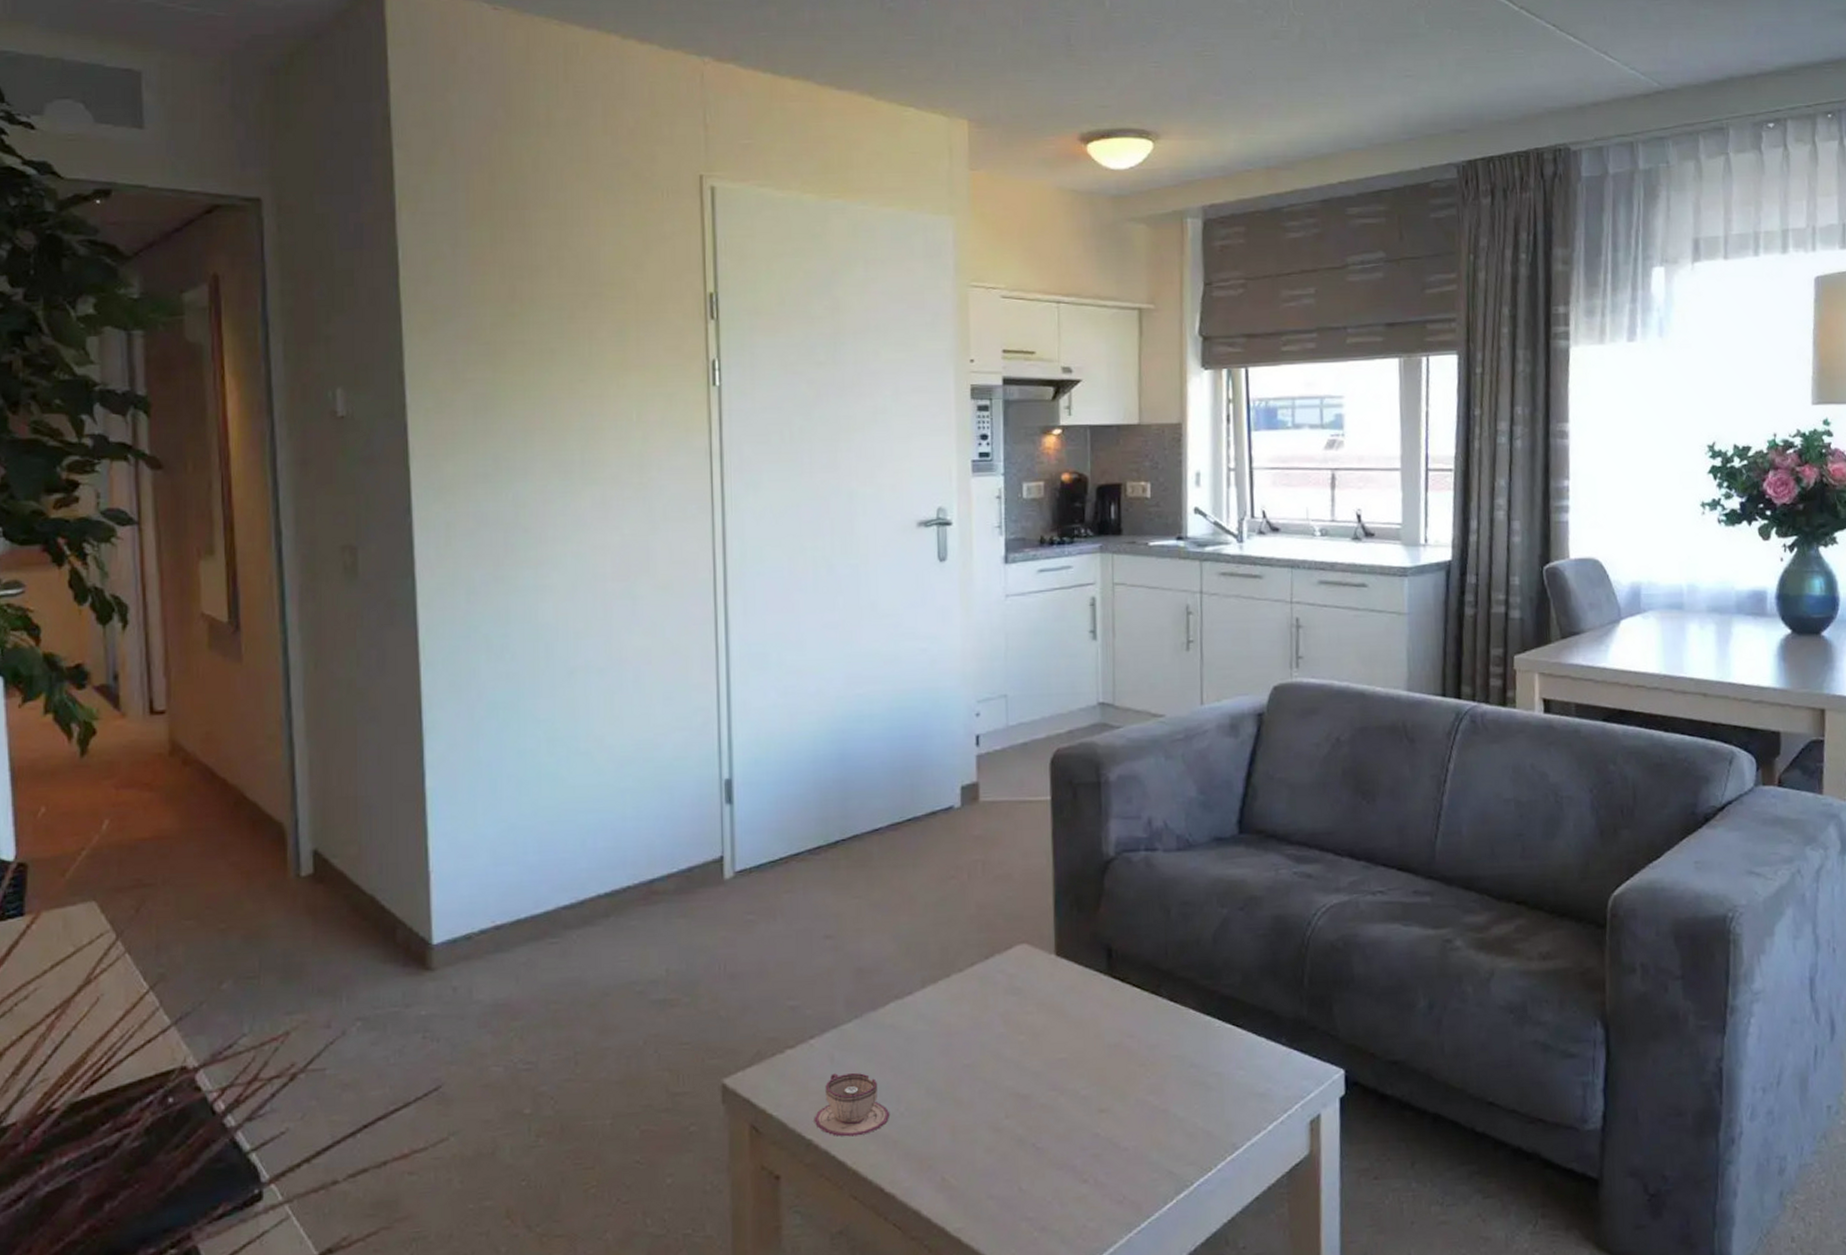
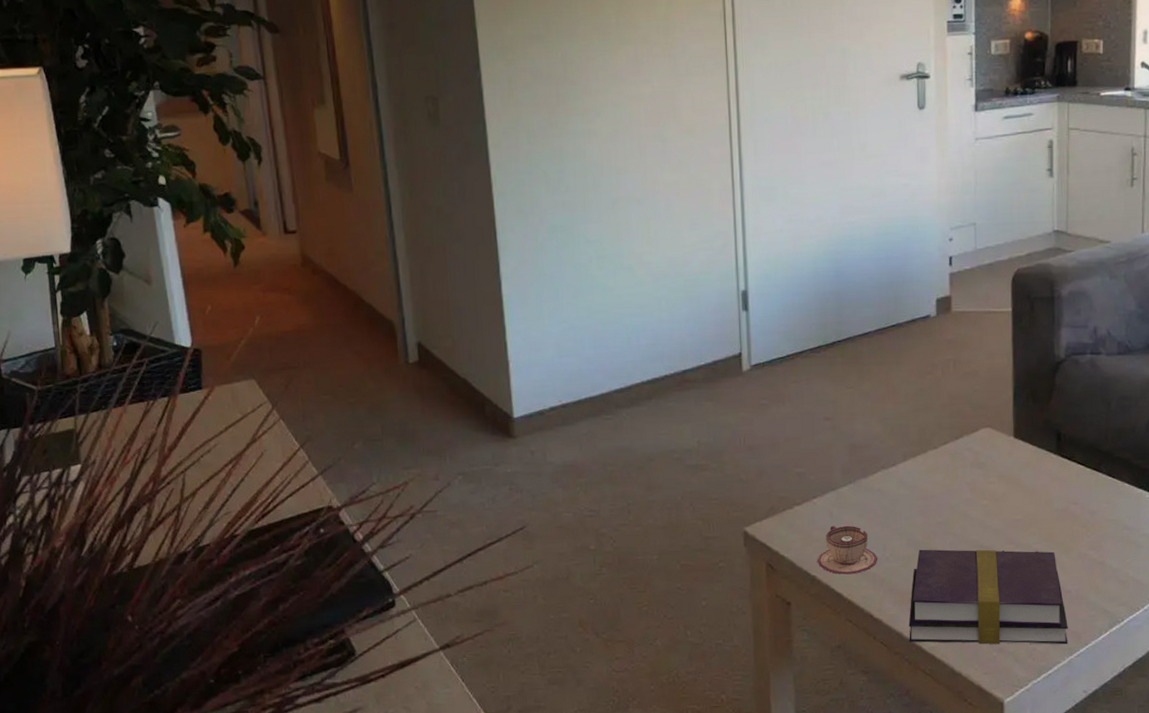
book: none [928,1098,1127,1223] -> present [908,549,1068,645]

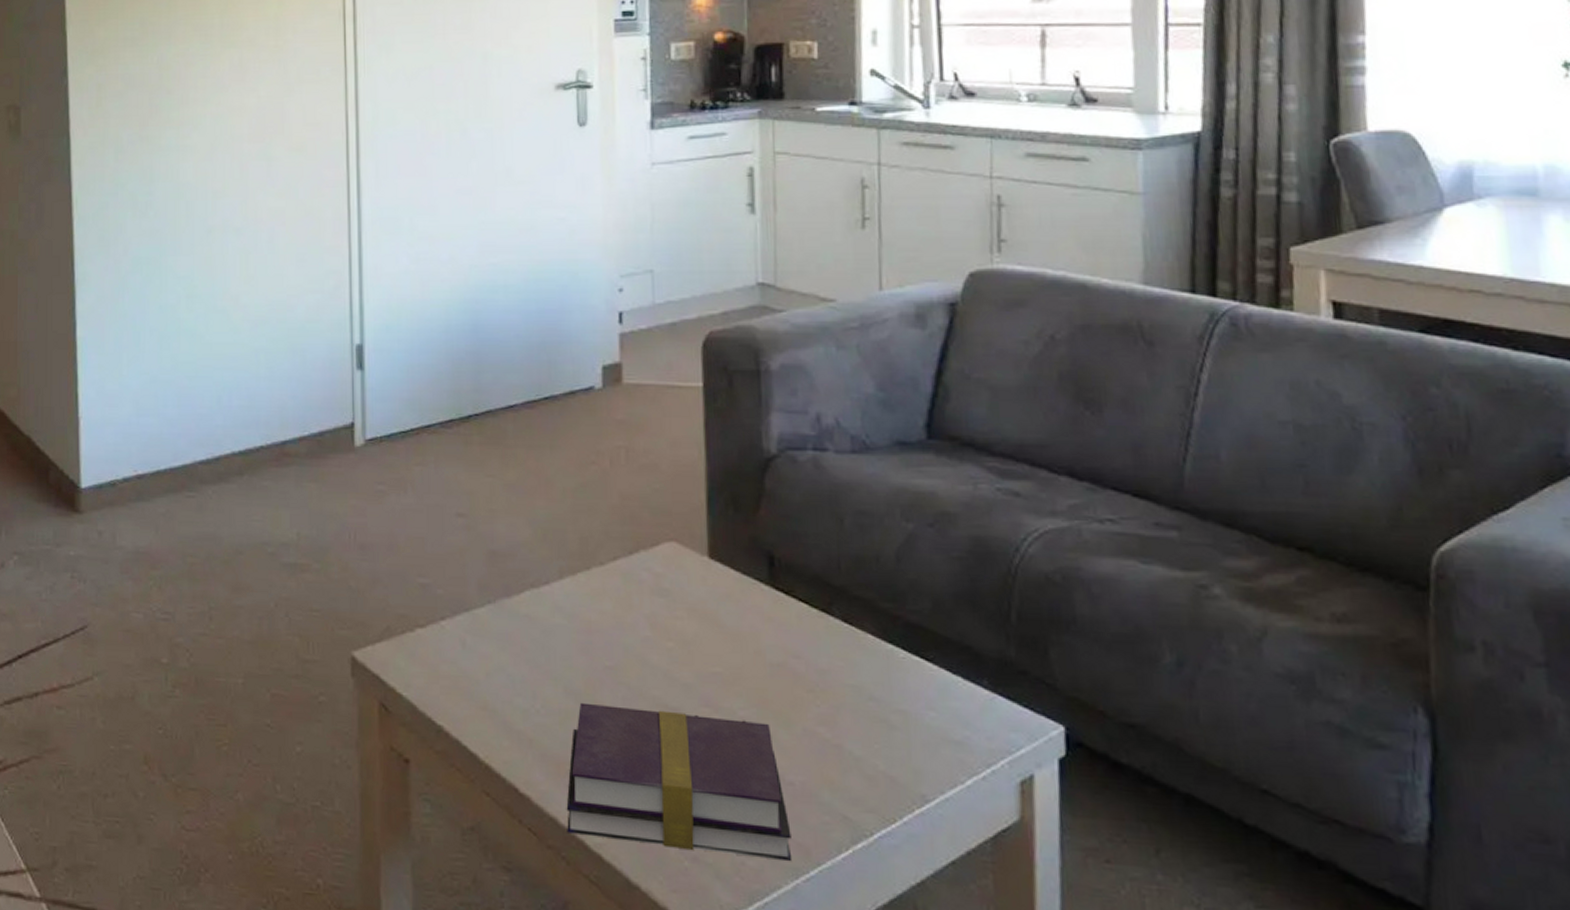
teacup: present [817,525,878,575] -> none [444,659,525,729]

